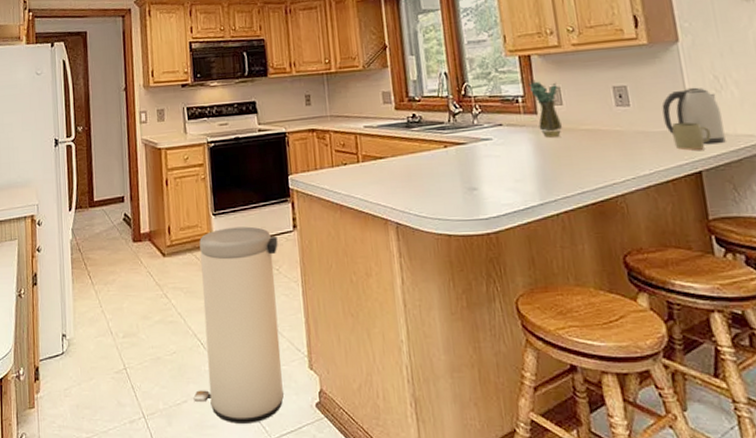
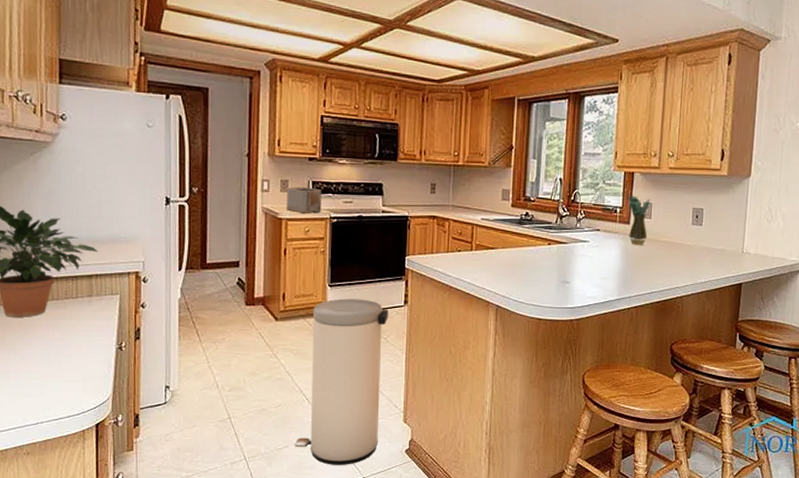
toaster: none [163,113,198,142] -> present [287,187,322,215]
kettle: present [662,87,726,145] -> none [724,216,767,263]
mug: present [671,122,712,151] -> none [728,243,756,266]

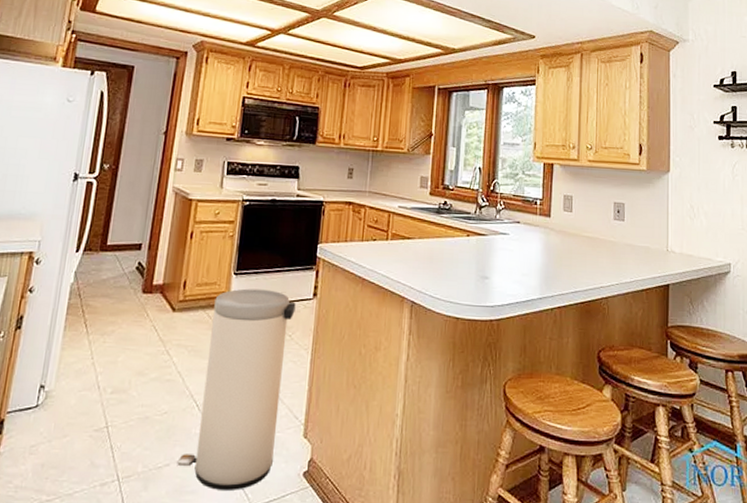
toaster: present [287,187,322,215] -> none [198,166,237,196]
vase: present [627,193,650,245] -> none [547,185,570,240]

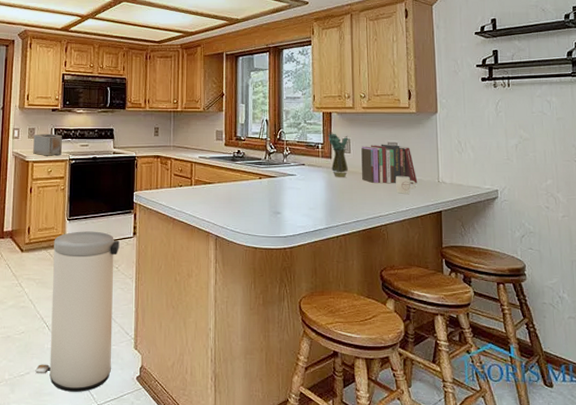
toaster: none [198,166,237,196] -> present [33,134,63,157]
vase: none [547,185,570,240] -> present [327,131,349,177]
books: none [583,203,645,252] -> present [361,144,418,184]
mug: none [619,241,642,263] -> present [395,175,416,194]

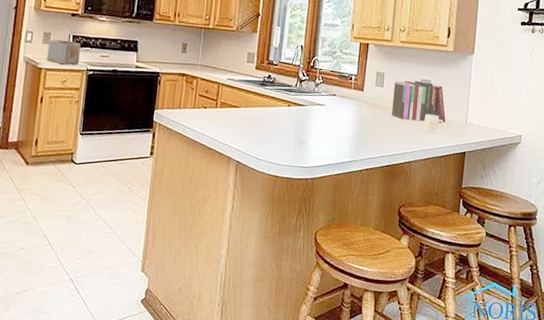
pedal bin: present [35,231,120,392] -> none [33,147,135,313]
vase: present [327,131,349,177] -> none [362,62,383,111]

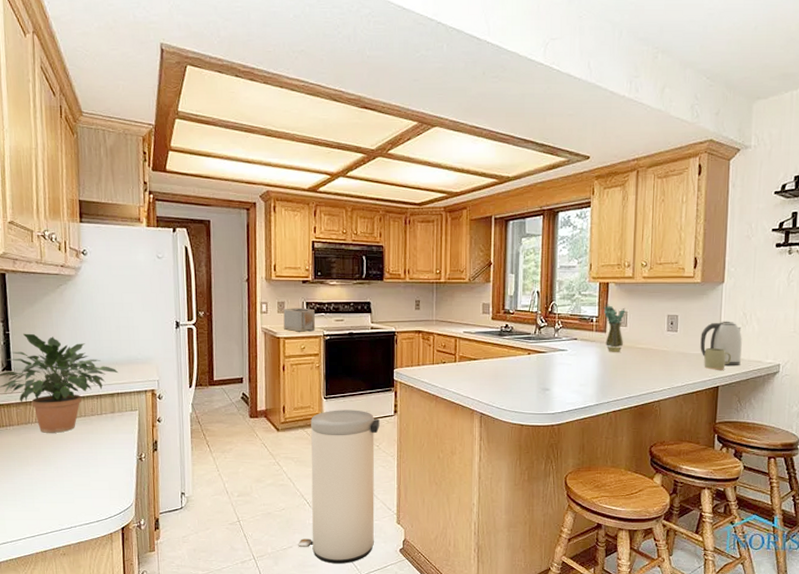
pedal bin: none [33,147,135,313] -> present [298,410,380,564]
vase: none [362,62,383,111] -> present [603,303,625,352]
books: present [392,80,446,123] -> none [637,316,696,359]
mug: present [423,113,444,133] -> none [672,350,694,369]
kettle: none [450,89,489,134] -> present [700,321,742,366]
mug: none [452,113,479,137] -> present [704,347,732,370]

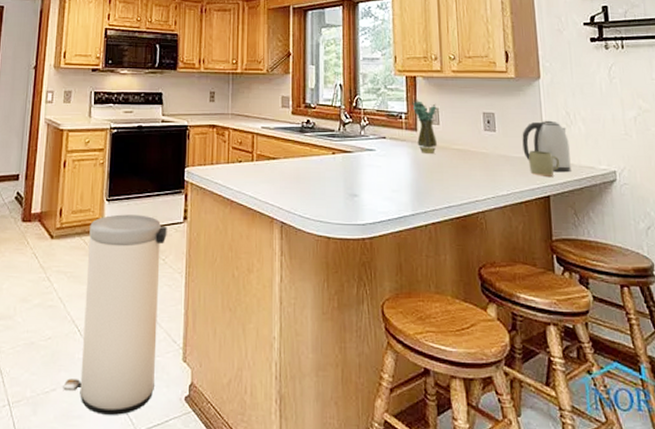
toaster: present [283,308,316,333] -> none [69,97,104,125]

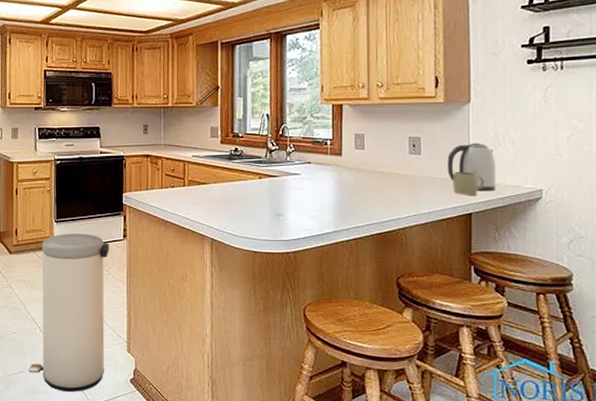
vase: present [412,98,438,154] -> none [337,125,362,176]

